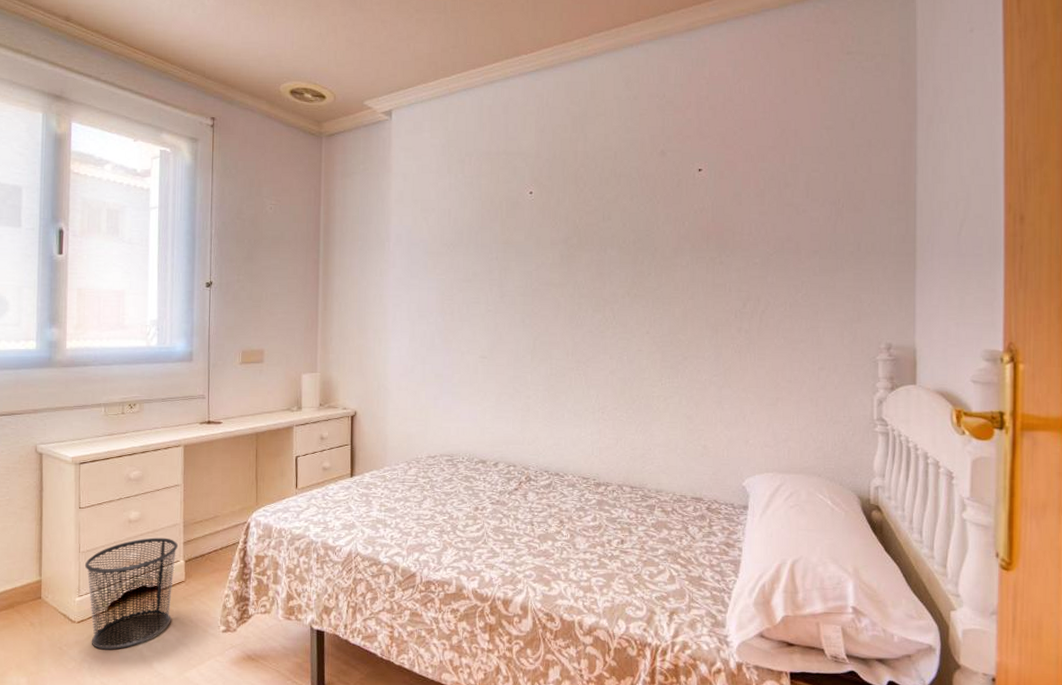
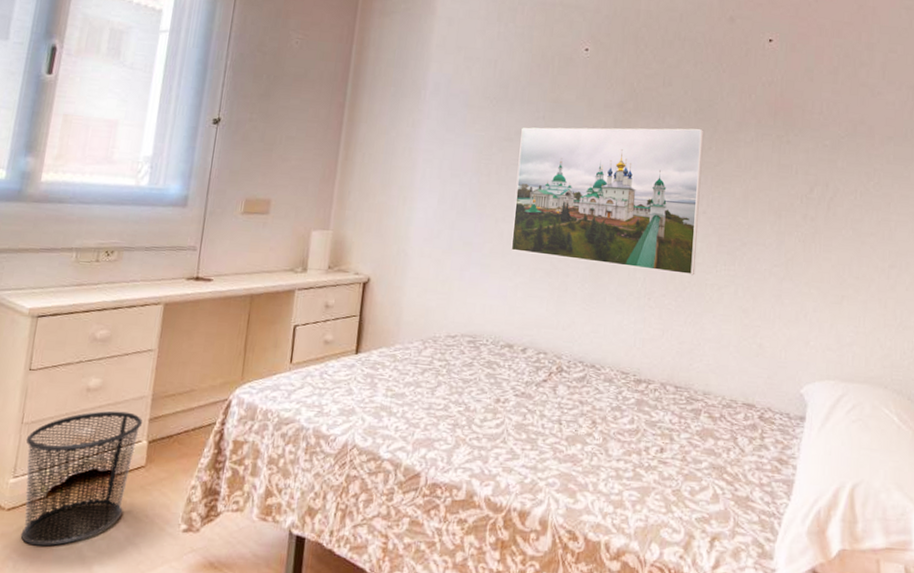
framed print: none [477,257,643,389] -> present [511,127,705,276]

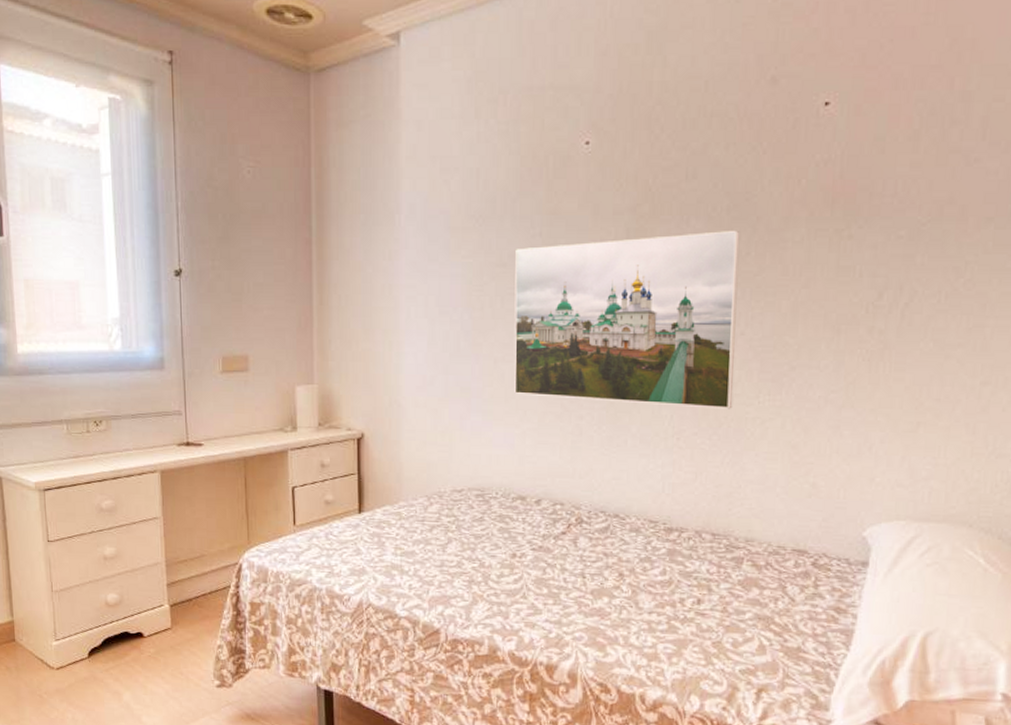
waste bin: present [20,410,143,547] -> none [58,577,162,701]

